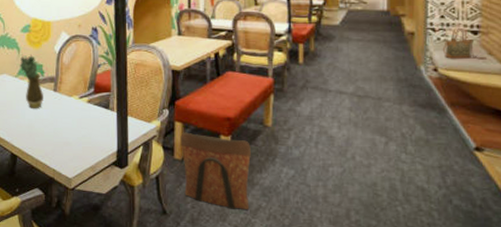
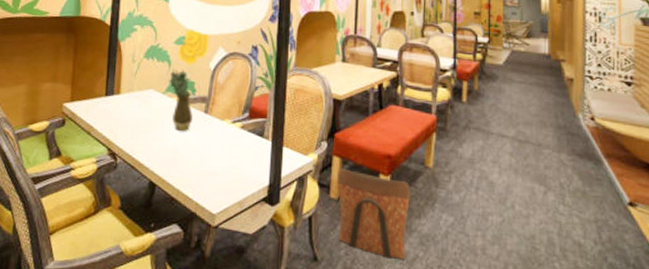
handbag: present [442,27,487,60] -> none [599,77,639,112]

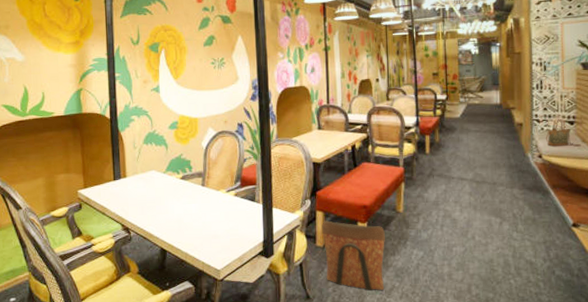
vase: present [169,68,193,131] -> none [167,150,192,203]
handbag: none [599,77,639,112] -> present [545,118,581,148]

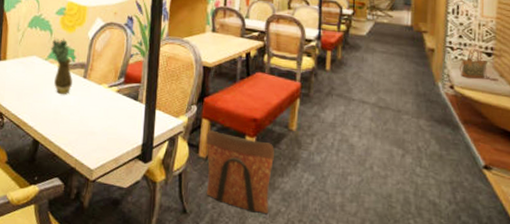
vase: none [167,150,192,203] -> present [51,37,72,94]

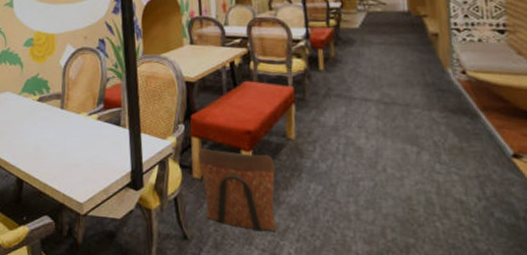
vase: present [51,37,72,94] -> none [23,69,50,128]
handbag: present [459,48,498,81] -> none [469,26,516,62]

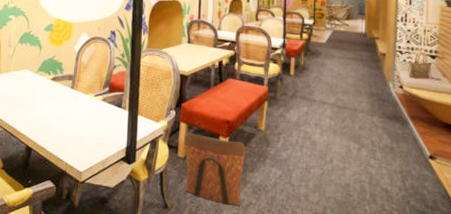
handbag: none [469,26,516,62] -> present [407,51,441,81]

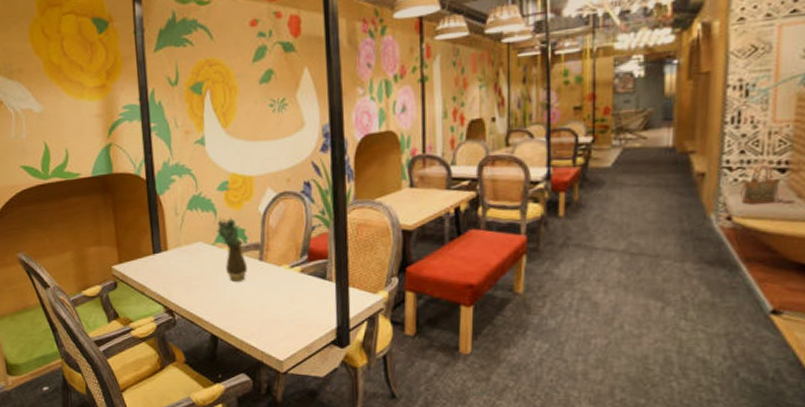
vase: none [40,52,61,104] -> present [217,217,247,282]
shopping bag: present [184,132,245,205] -> none [412,303,497,390]

